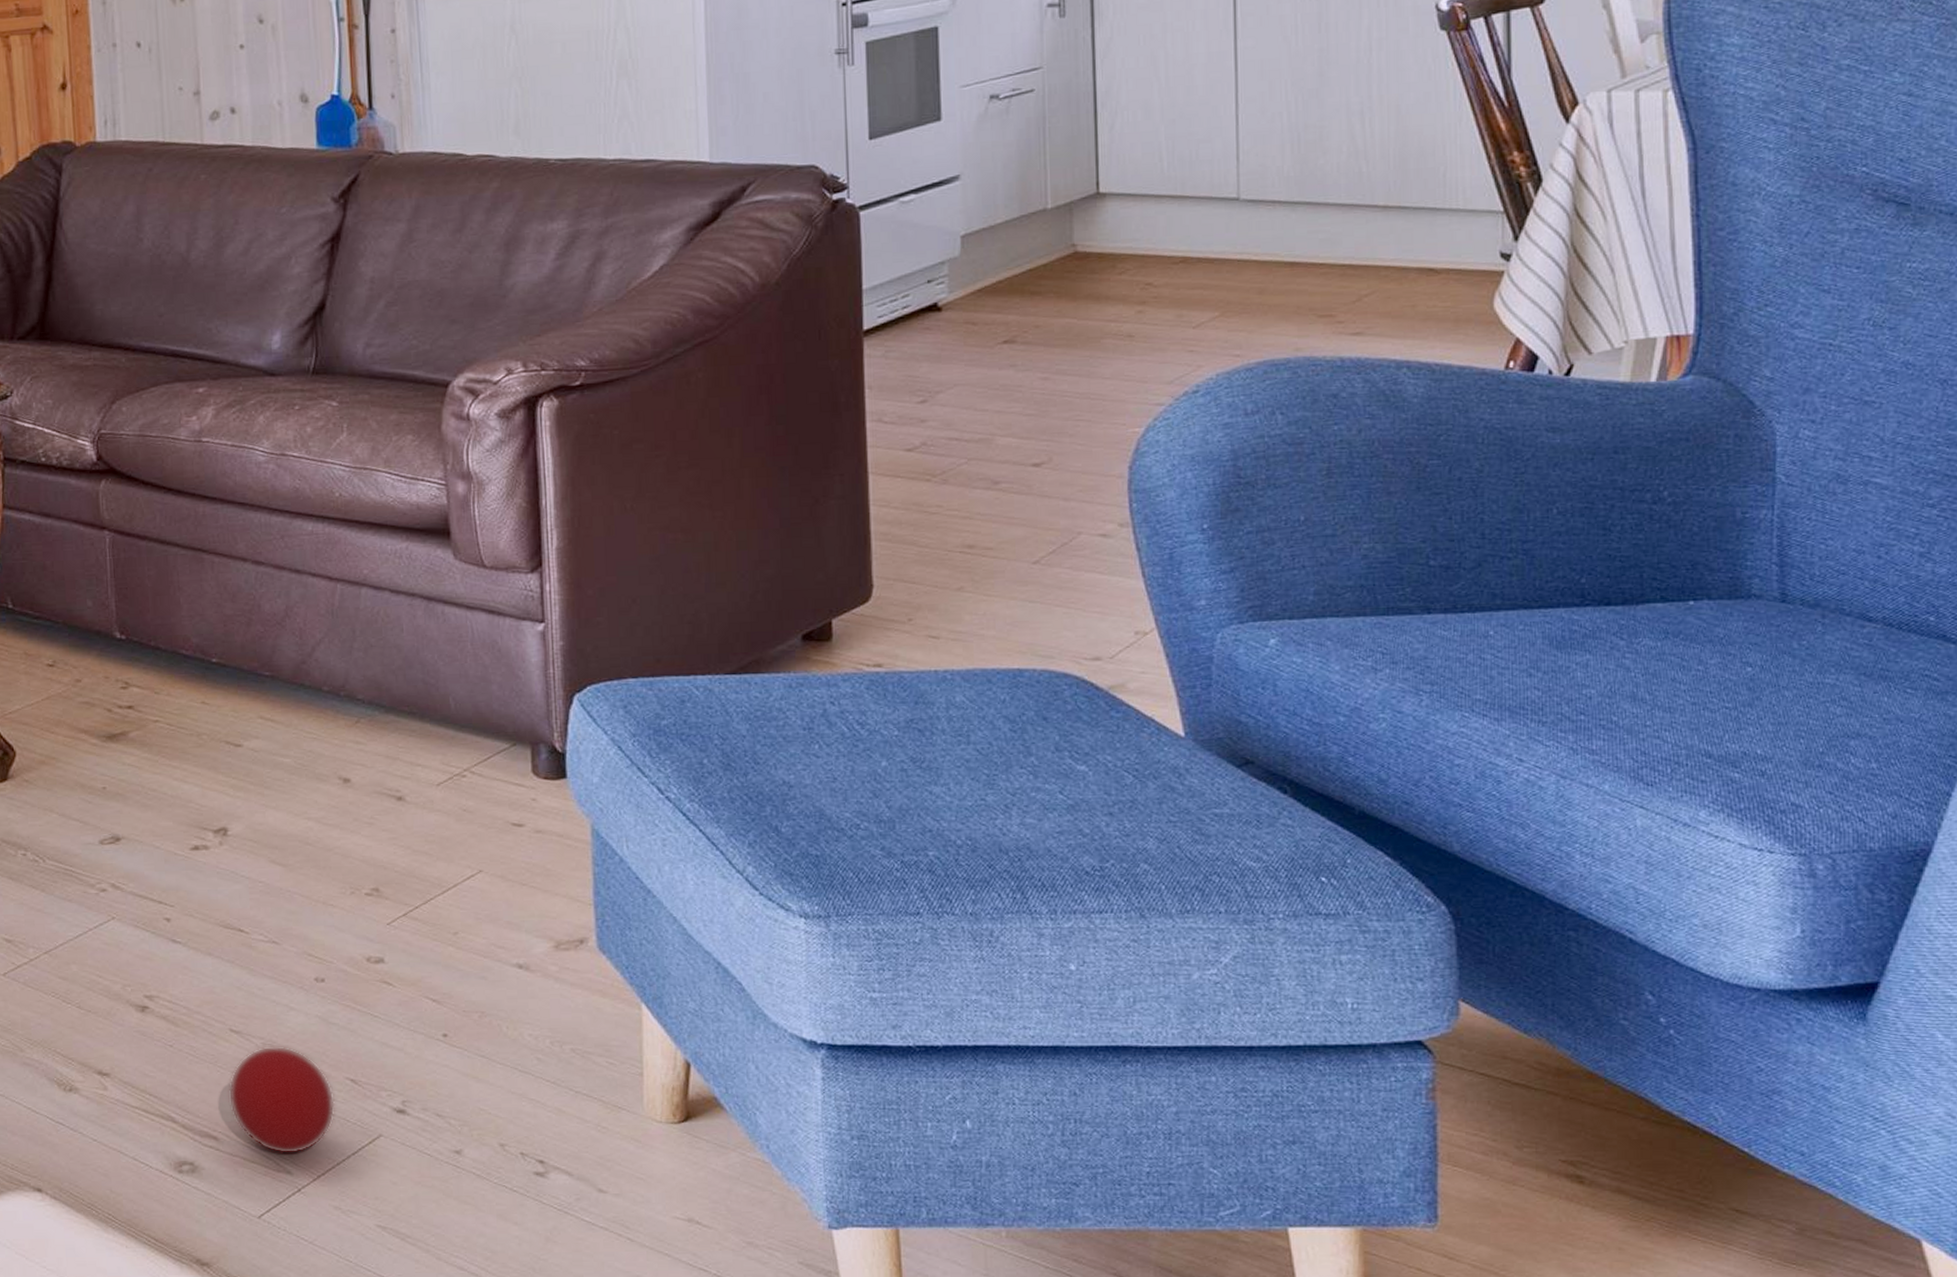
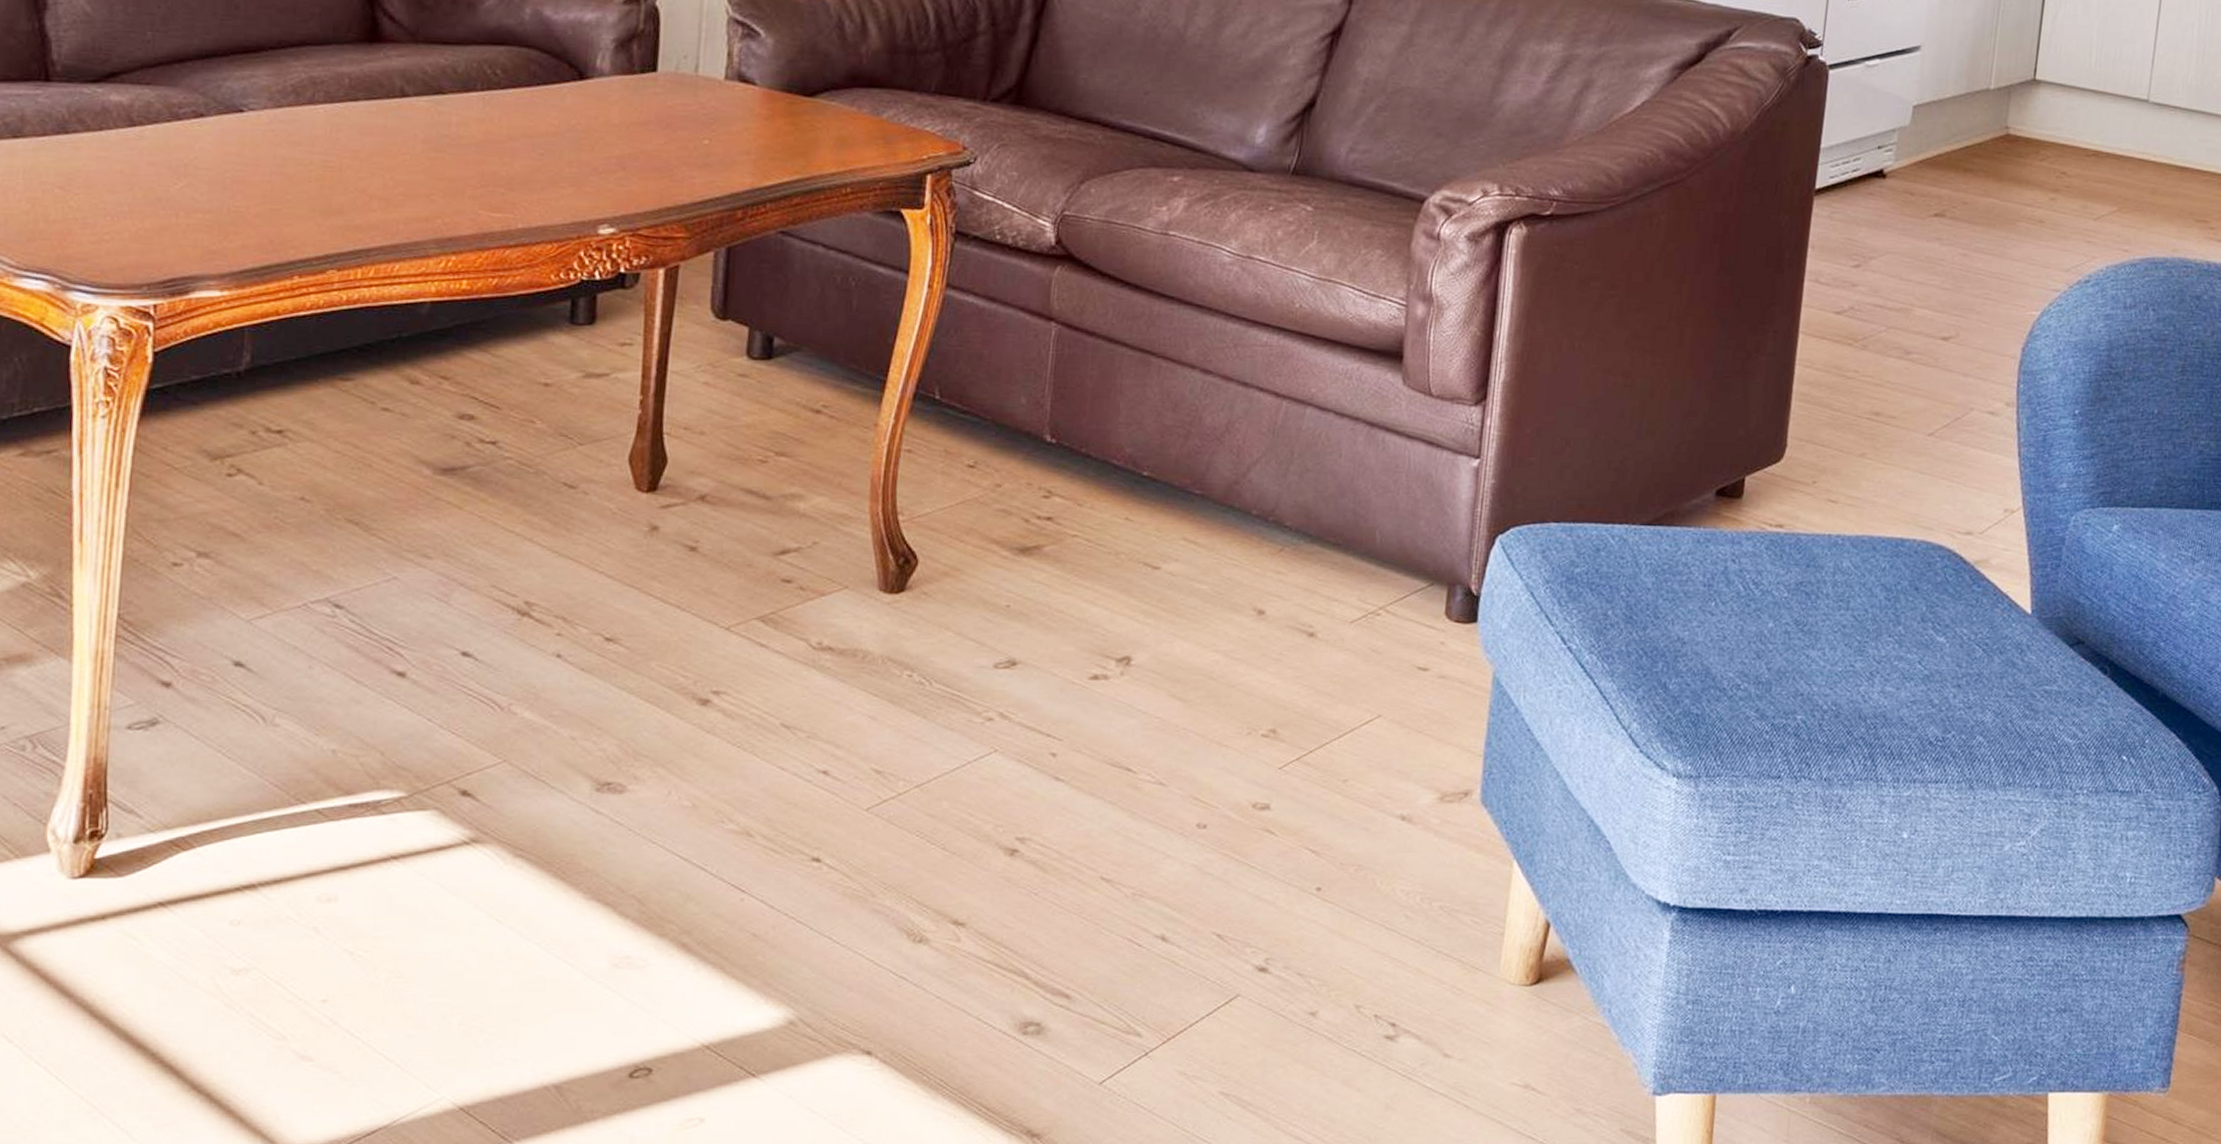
ball: present [228,1046,335,1155] -> none [1087,897,1198,1015]

